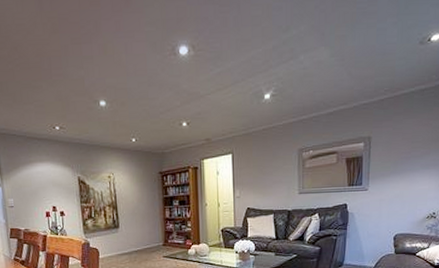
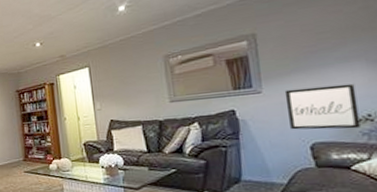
wall art: none [383,187,429,224] -> present [284,83,361,130]

